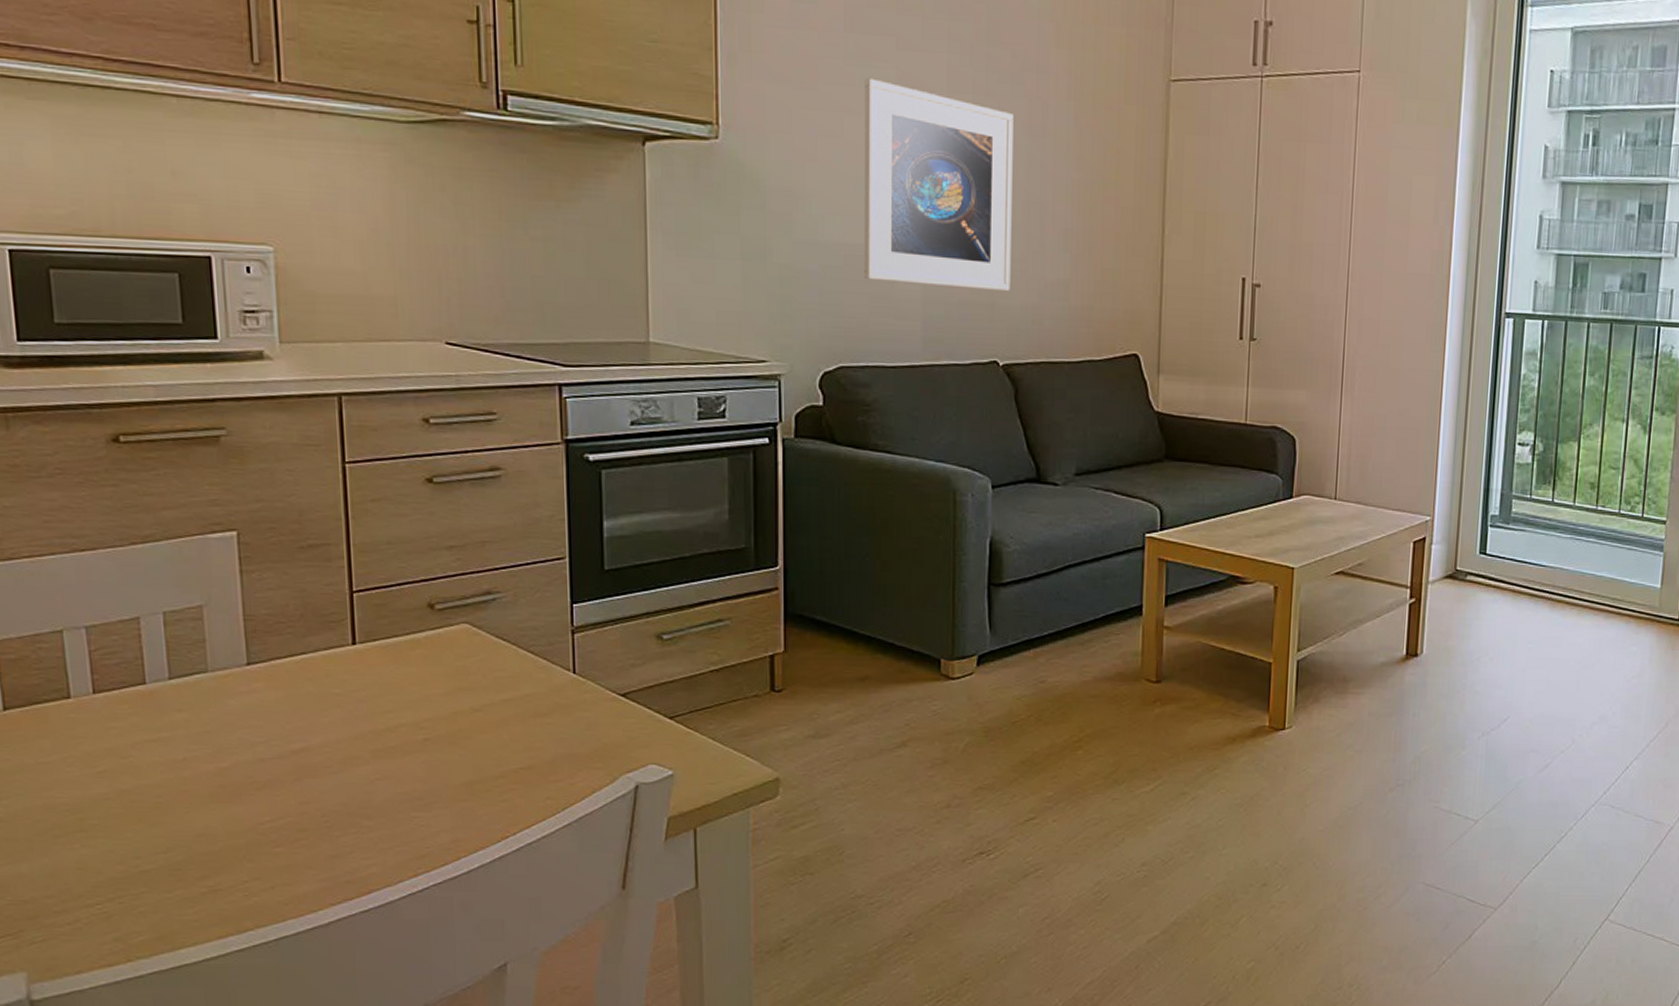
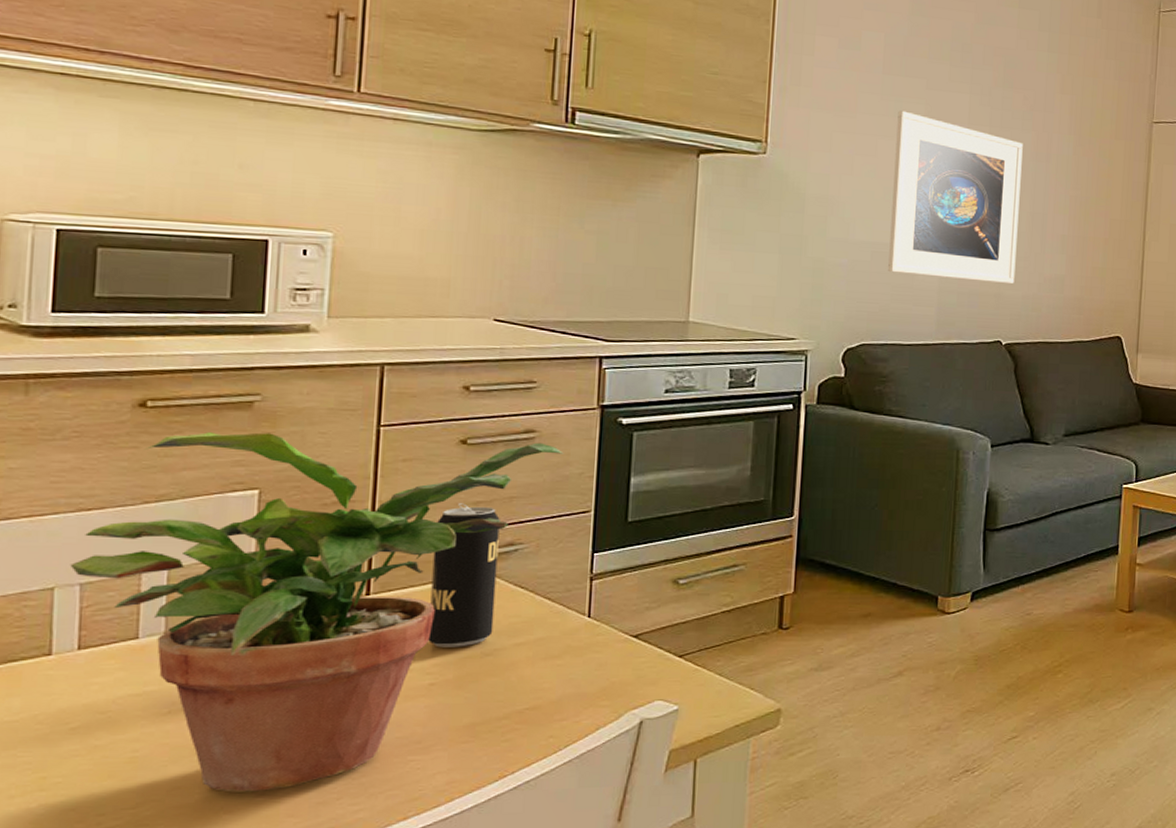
potted plant: none [73,469,532,842] -> present [70,432,564,792]
beverage can: none [413,547,480,702] -> present [428,503,500,648]

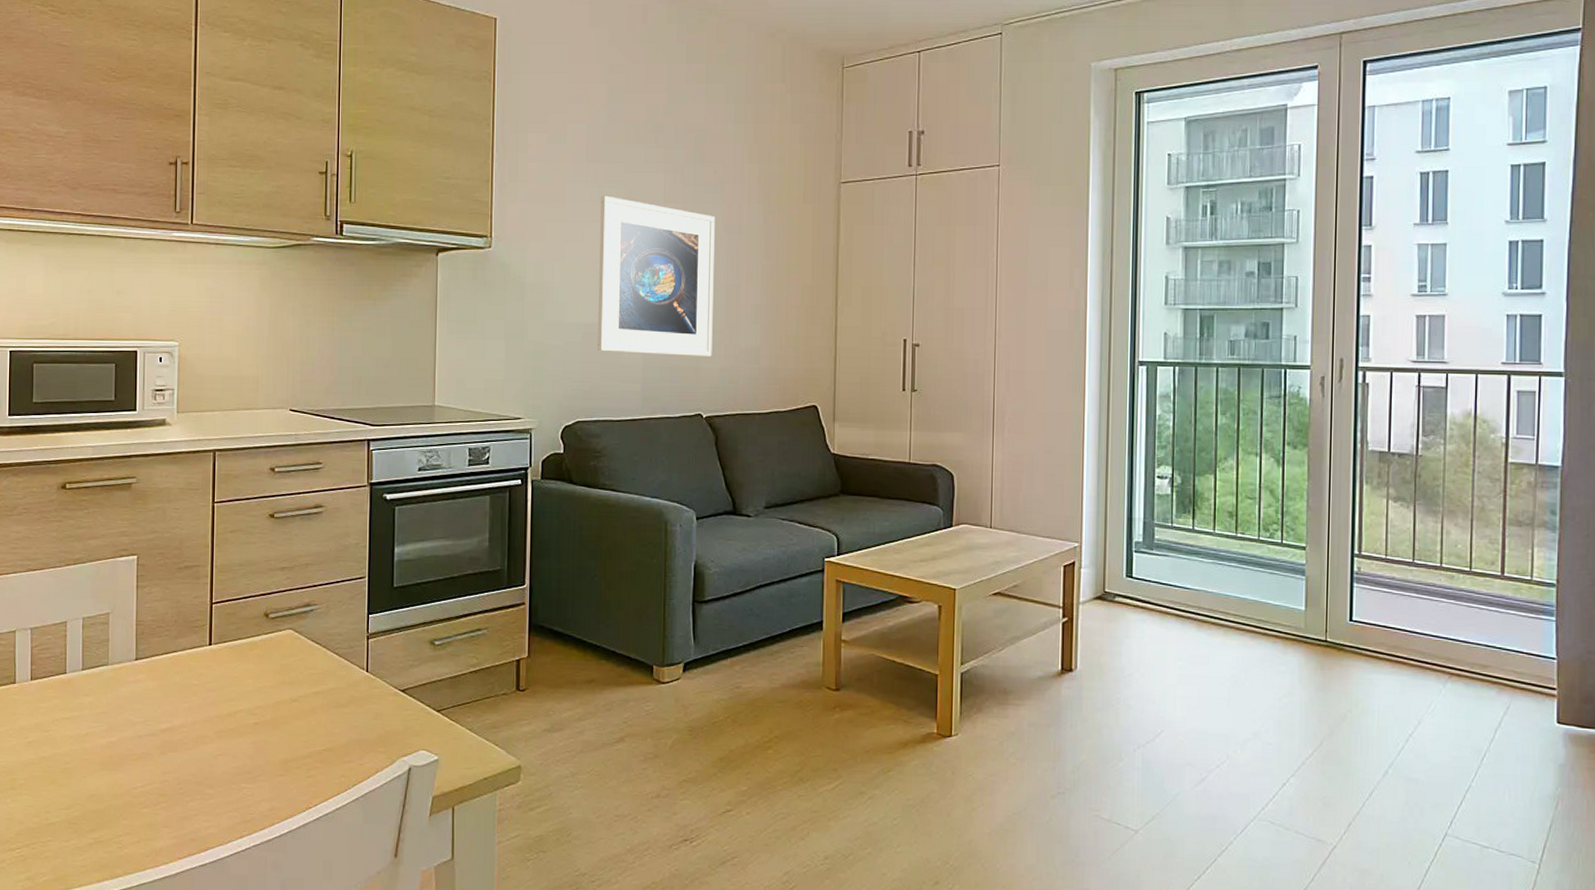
potted plant: present [70,432,564,792] -> none [24,509,344,804]
beverage can: present [428,503,500,648] -> none [252,569,300,693]

